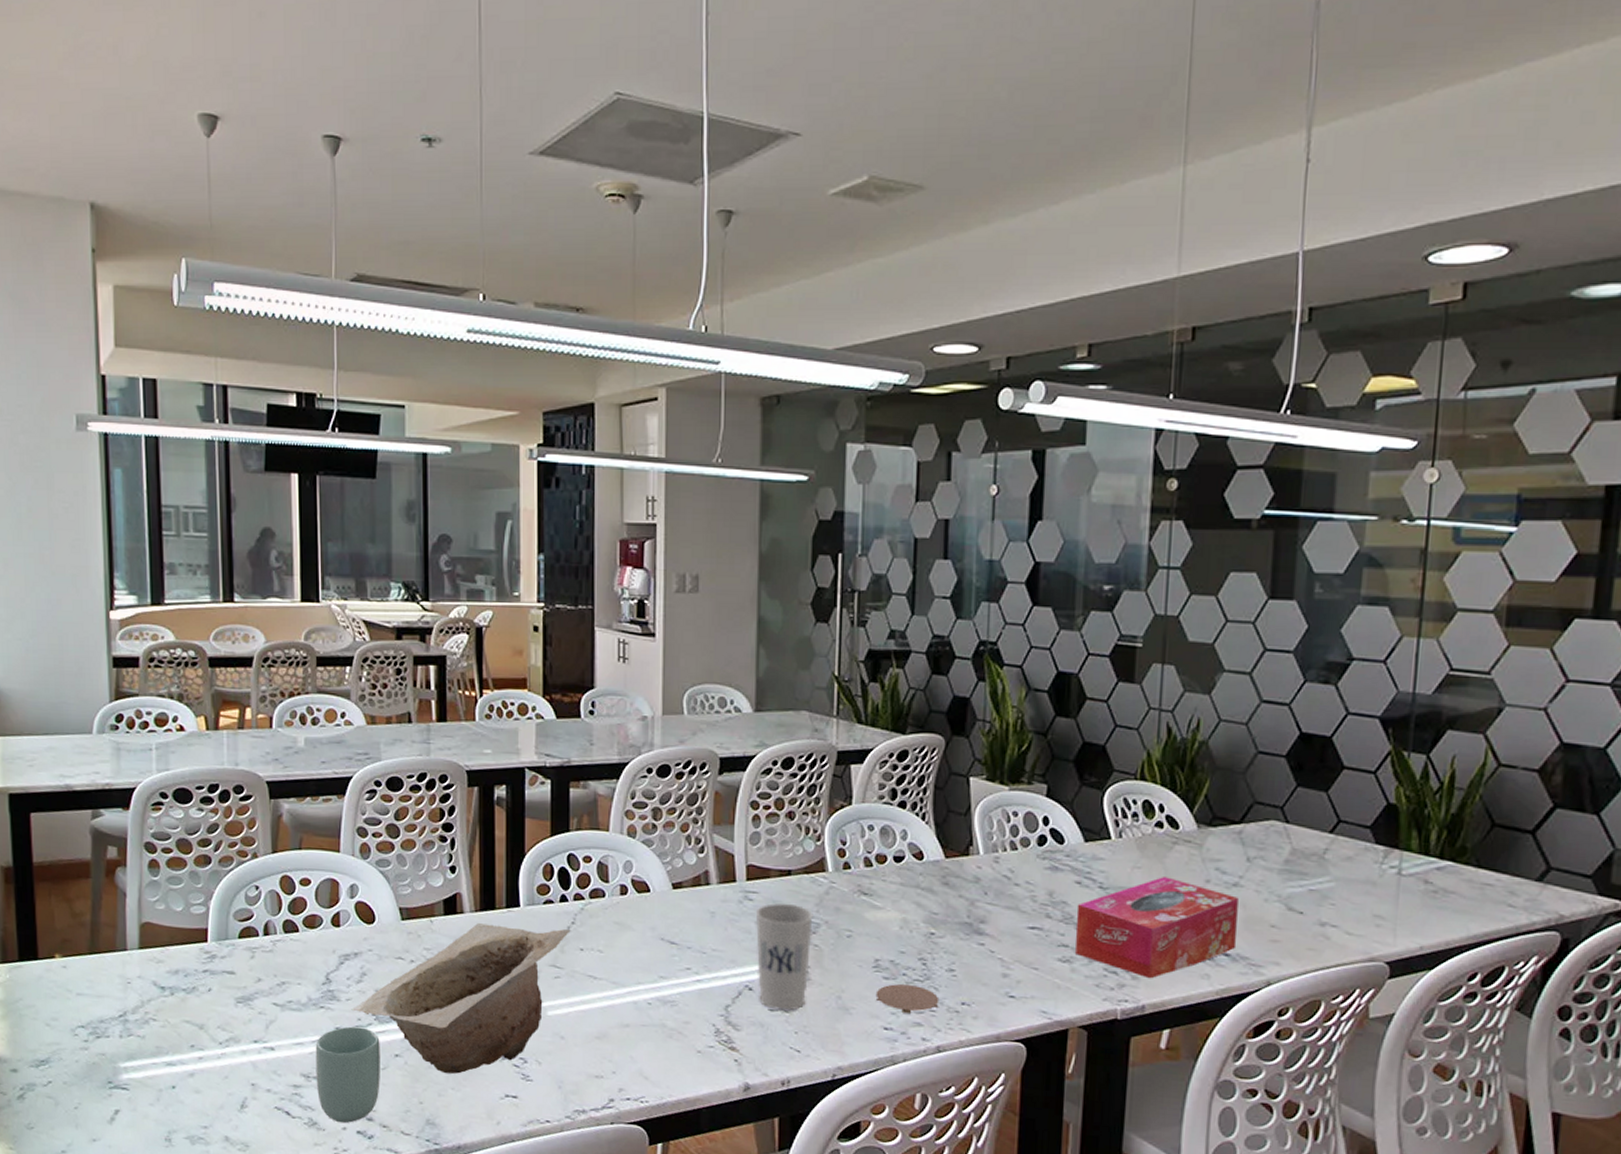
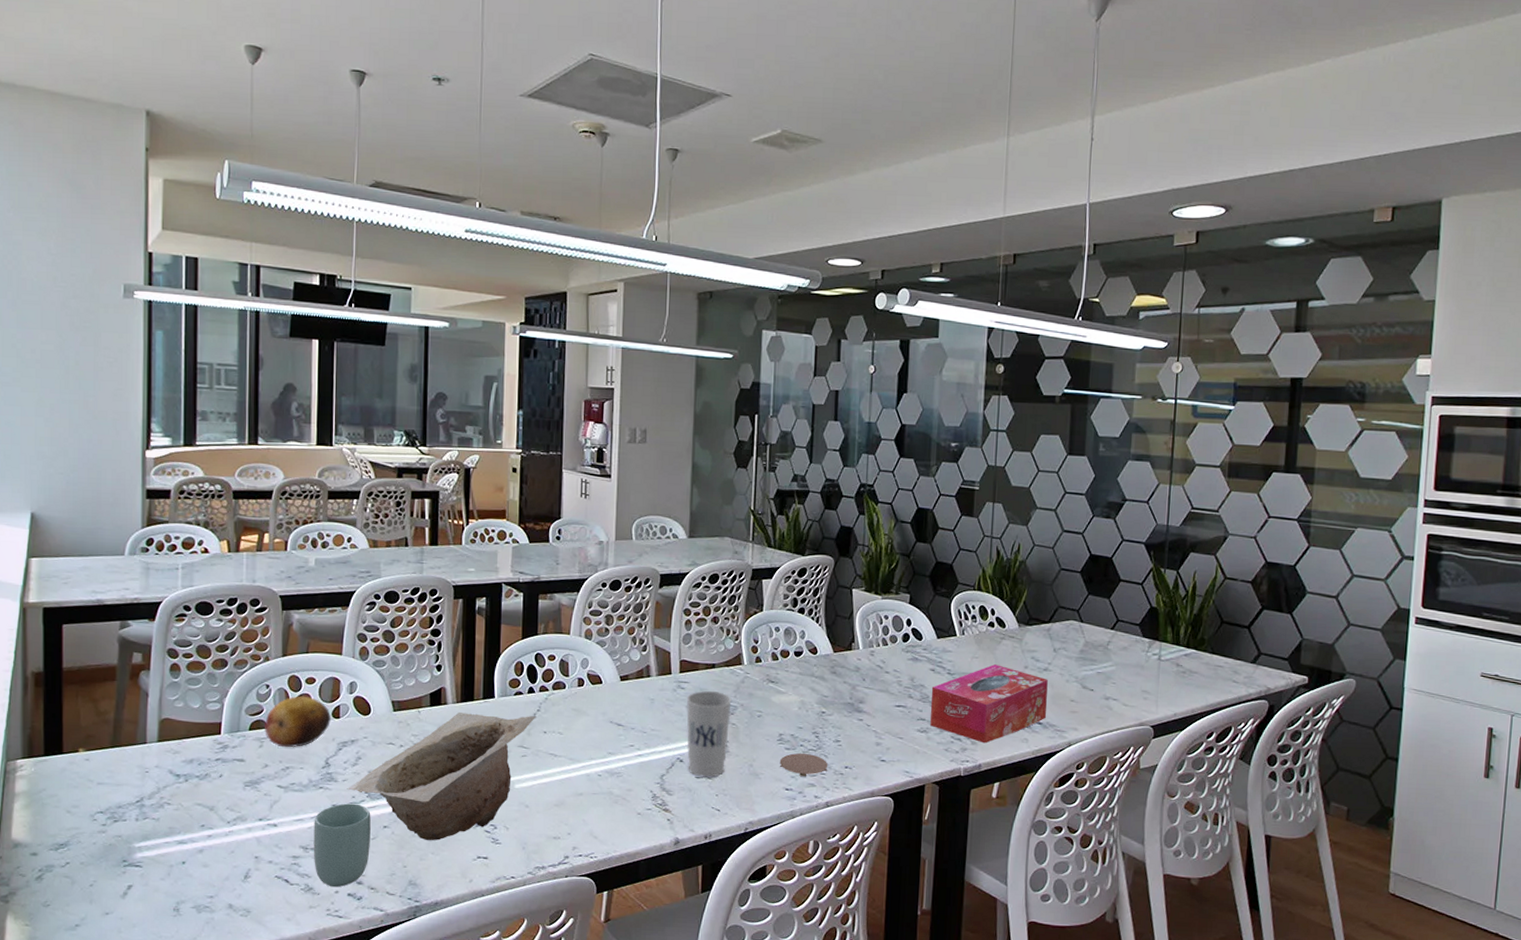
fruit: none [255,899,330,960] -> present [264,696,331,748]

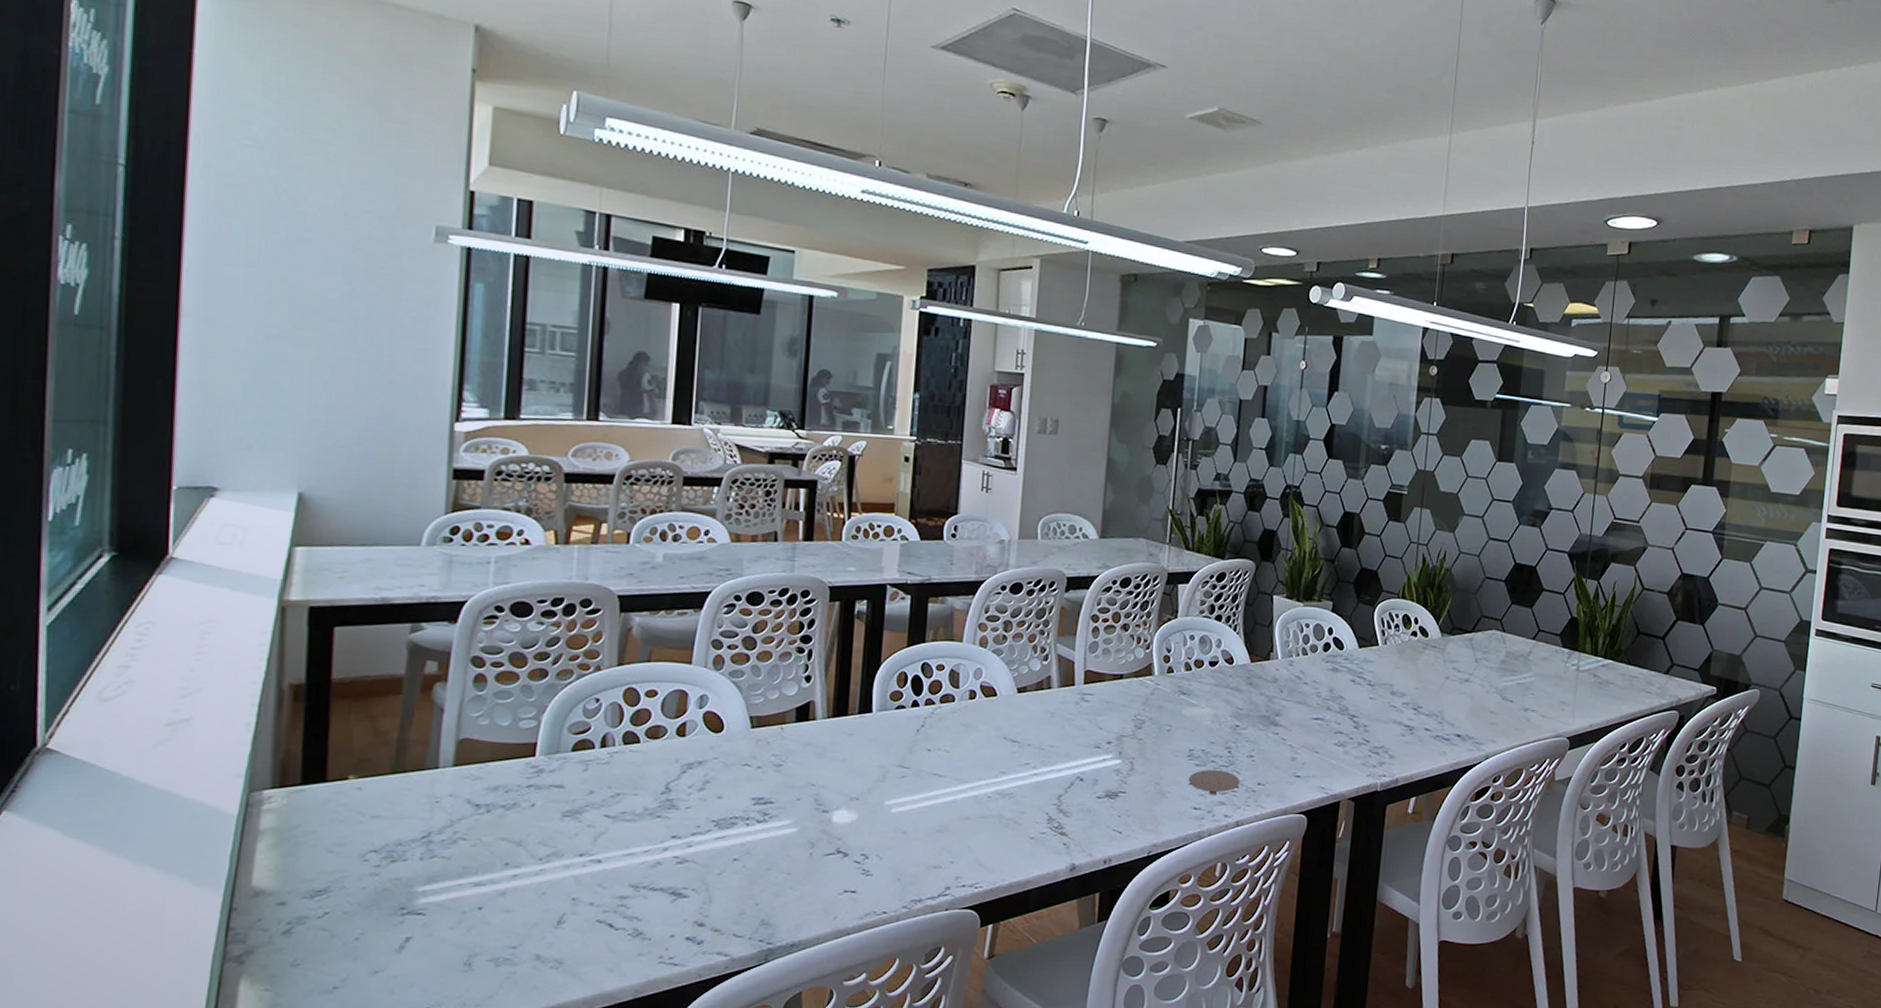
fruit: present [264,696,331,748] -> none [590,711,675,772]
cup: present [313,803,371,888] -> none [645,834,719,931]
bowl: present [347,712,536,841] -> none [690,729,920,875]
cup: present [686,691,732,779] -> none [1088,704,1140,798]
tissue box: present [930,664,1048,744] -> none [1348,675,1469,757]

